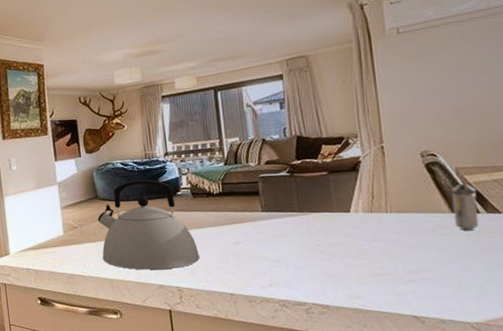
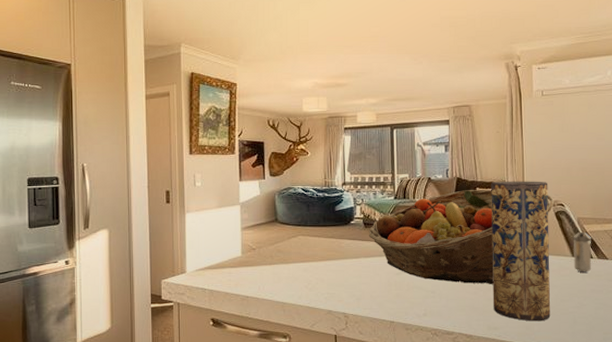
kettle: present [97,179,200,270] -> none [275,207,366,296]
fruit basket: none [197,145,424,250] -> present [368,189,555,284]
vase: none [339,130,428,288] -> present [491,181,551,322]

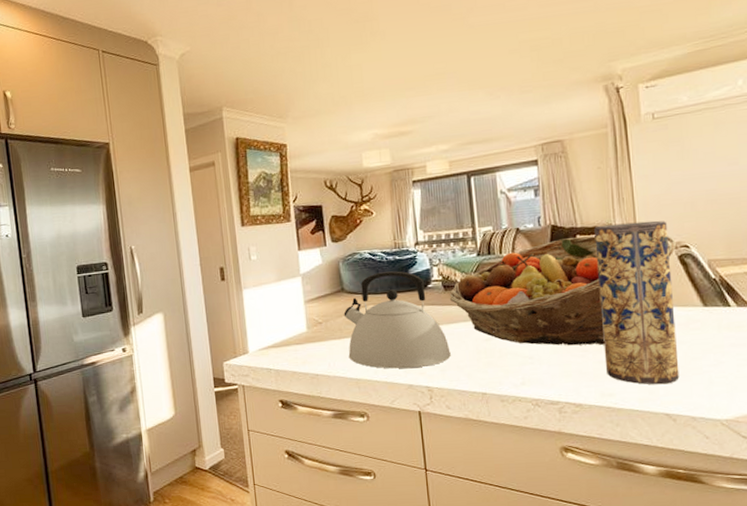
kettle: none [275,207,366,296] -> present [343,271,451,369]
shaker: present [573,231,592,273] -> none [703,276,730,324]

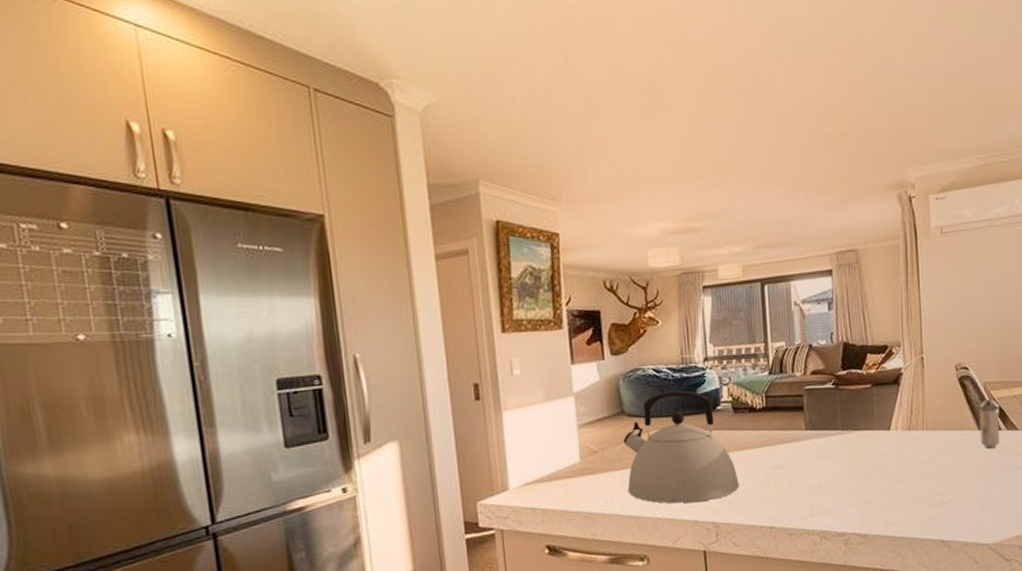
fruit basket: present [449,235,677,346] -> none [739,354,958,473]
vase: present [594,220,680,385] -> none [884,340,955,512]
shaker: none [703,276,730,324] -> present [979,399,1000,448]

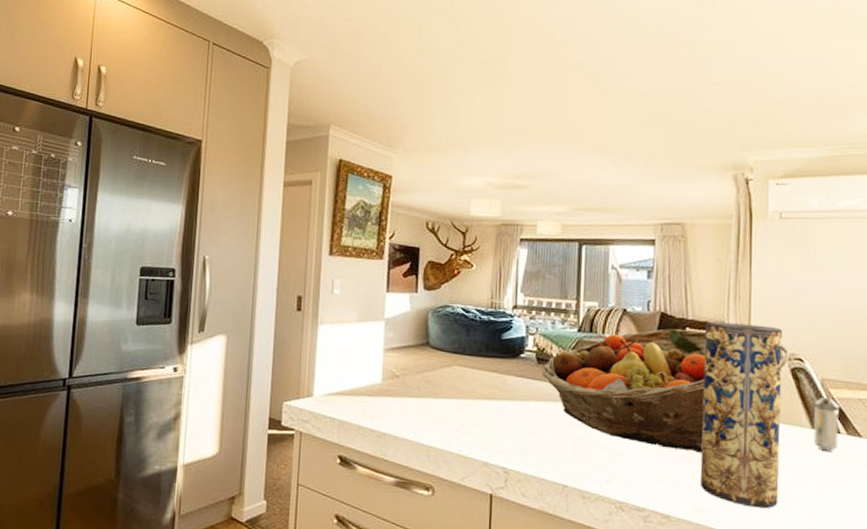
kettle: present [623,390,739,504] -> none [422,331,535,445]
fruit basket: none [739,354,958,473] -> present [541,328,791,453]
vase: none [884,340,955,512] -> present [699,321,783,509]

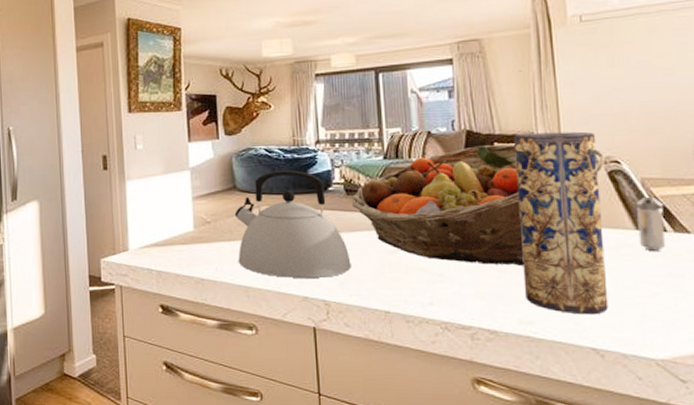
kettle: none [422,331,535,445] -> present [234,170,351,279]

